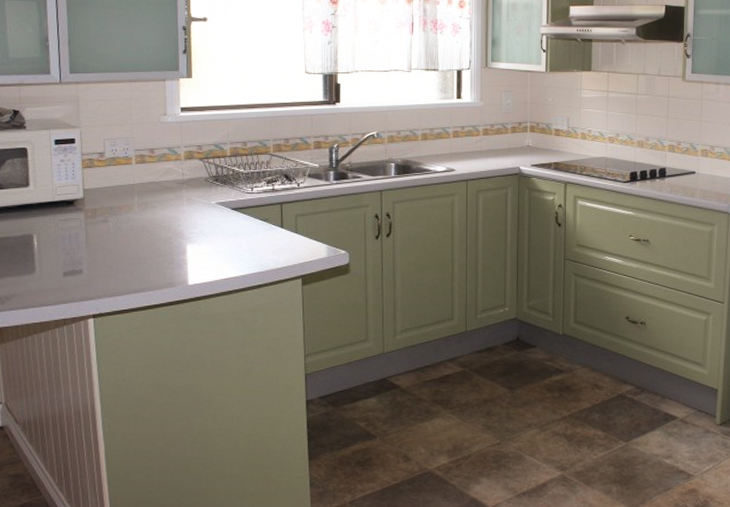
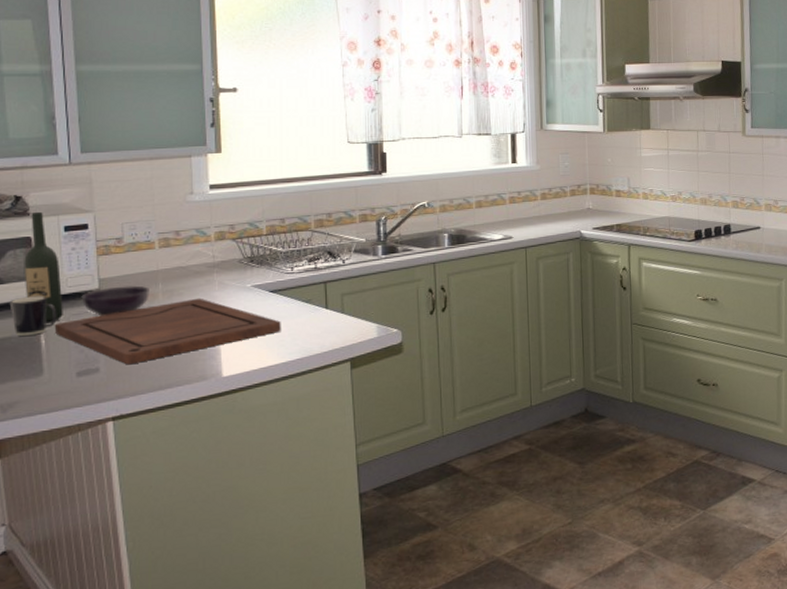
mug: none [8,202,48,236] -> present [9,295,57,336]
wine bottle: none [20,125,53,226] -> present [24,211,63,322]
cutting board: none [45,211,241,269] -> present [54,298,281,365]
bowl: none [68,197,127,223] -> present [81,285,150,316]

